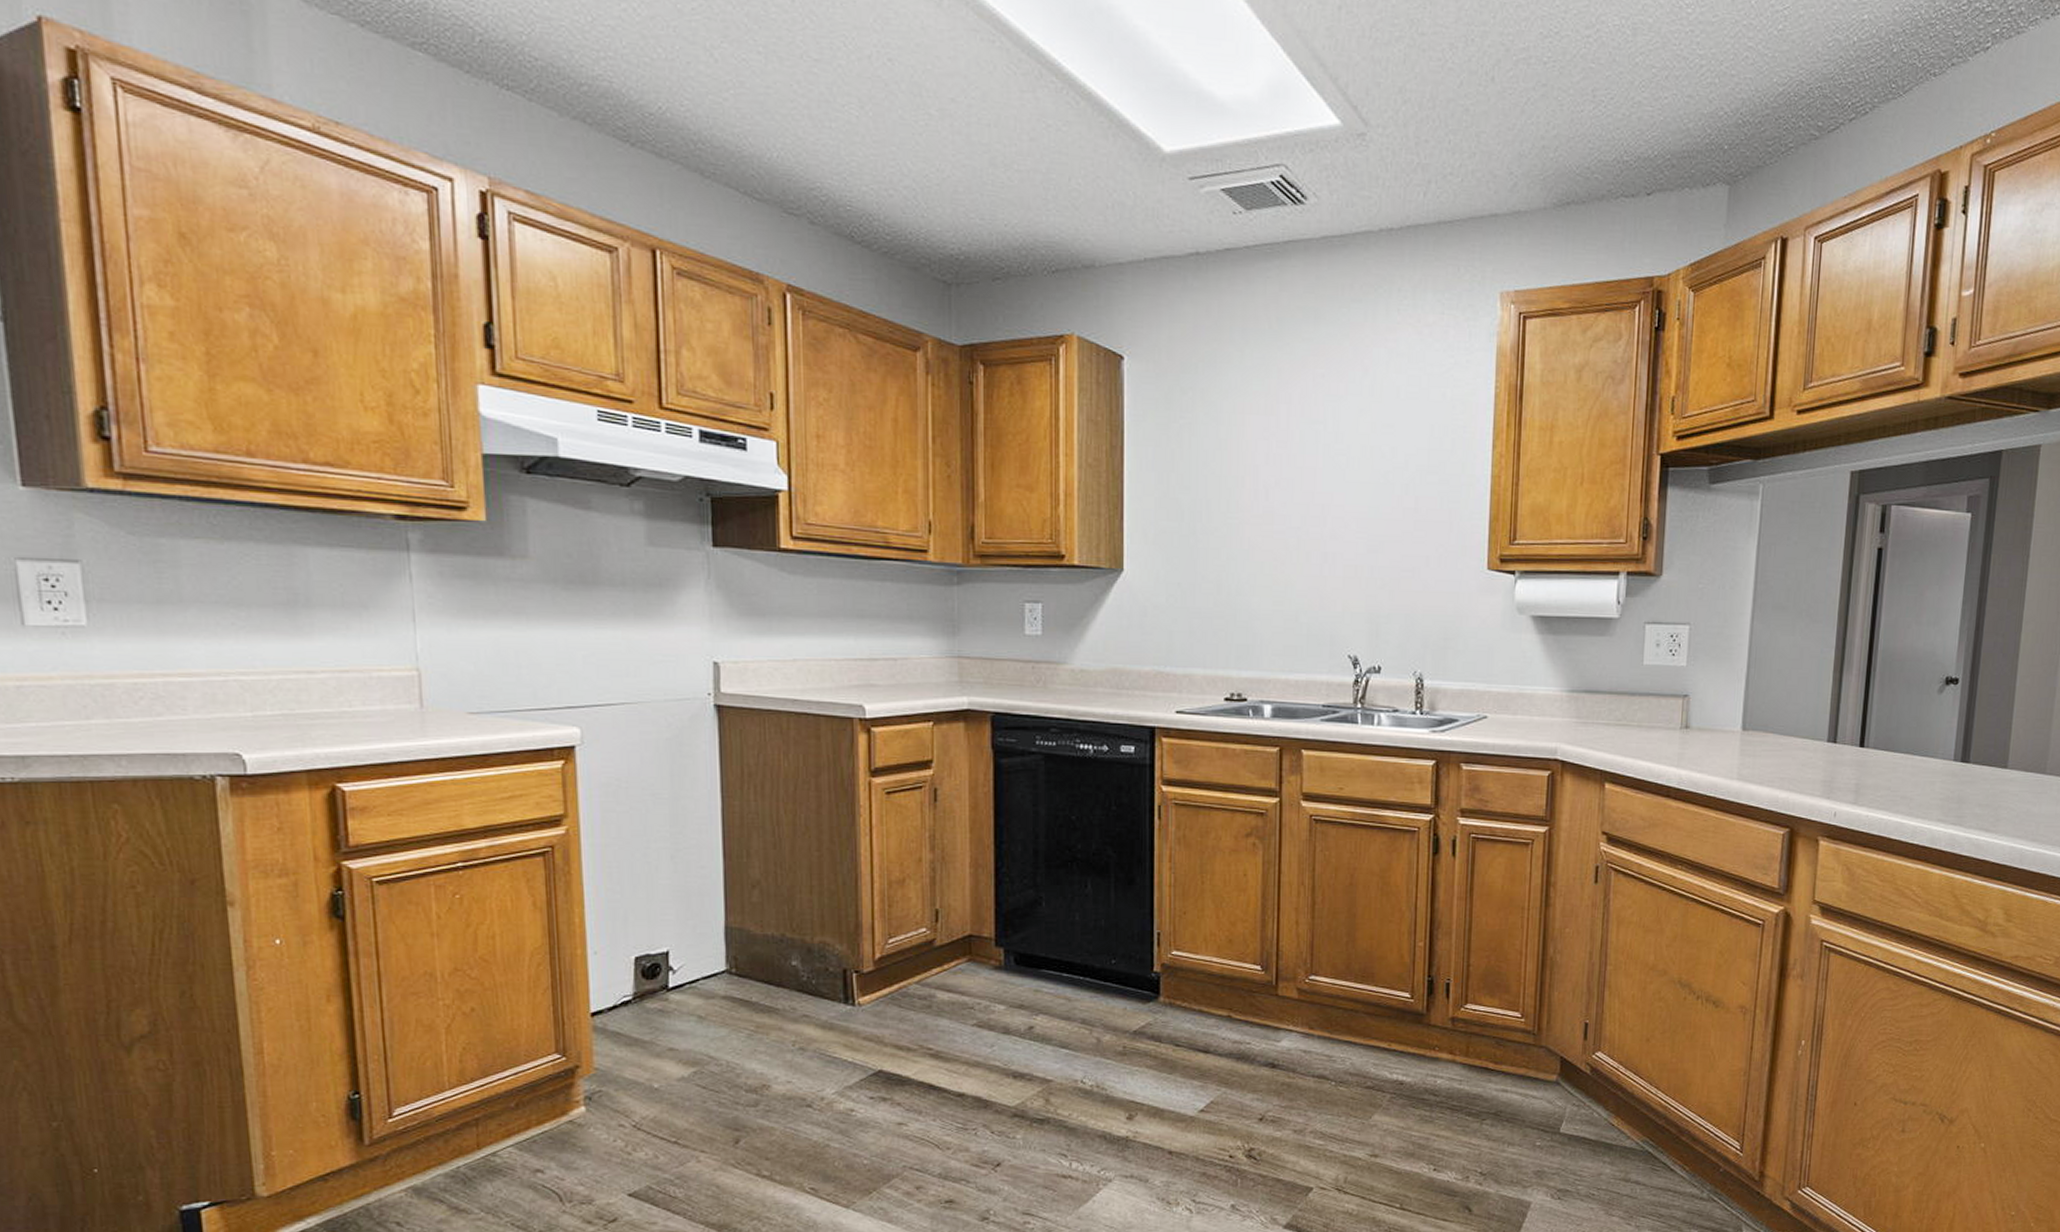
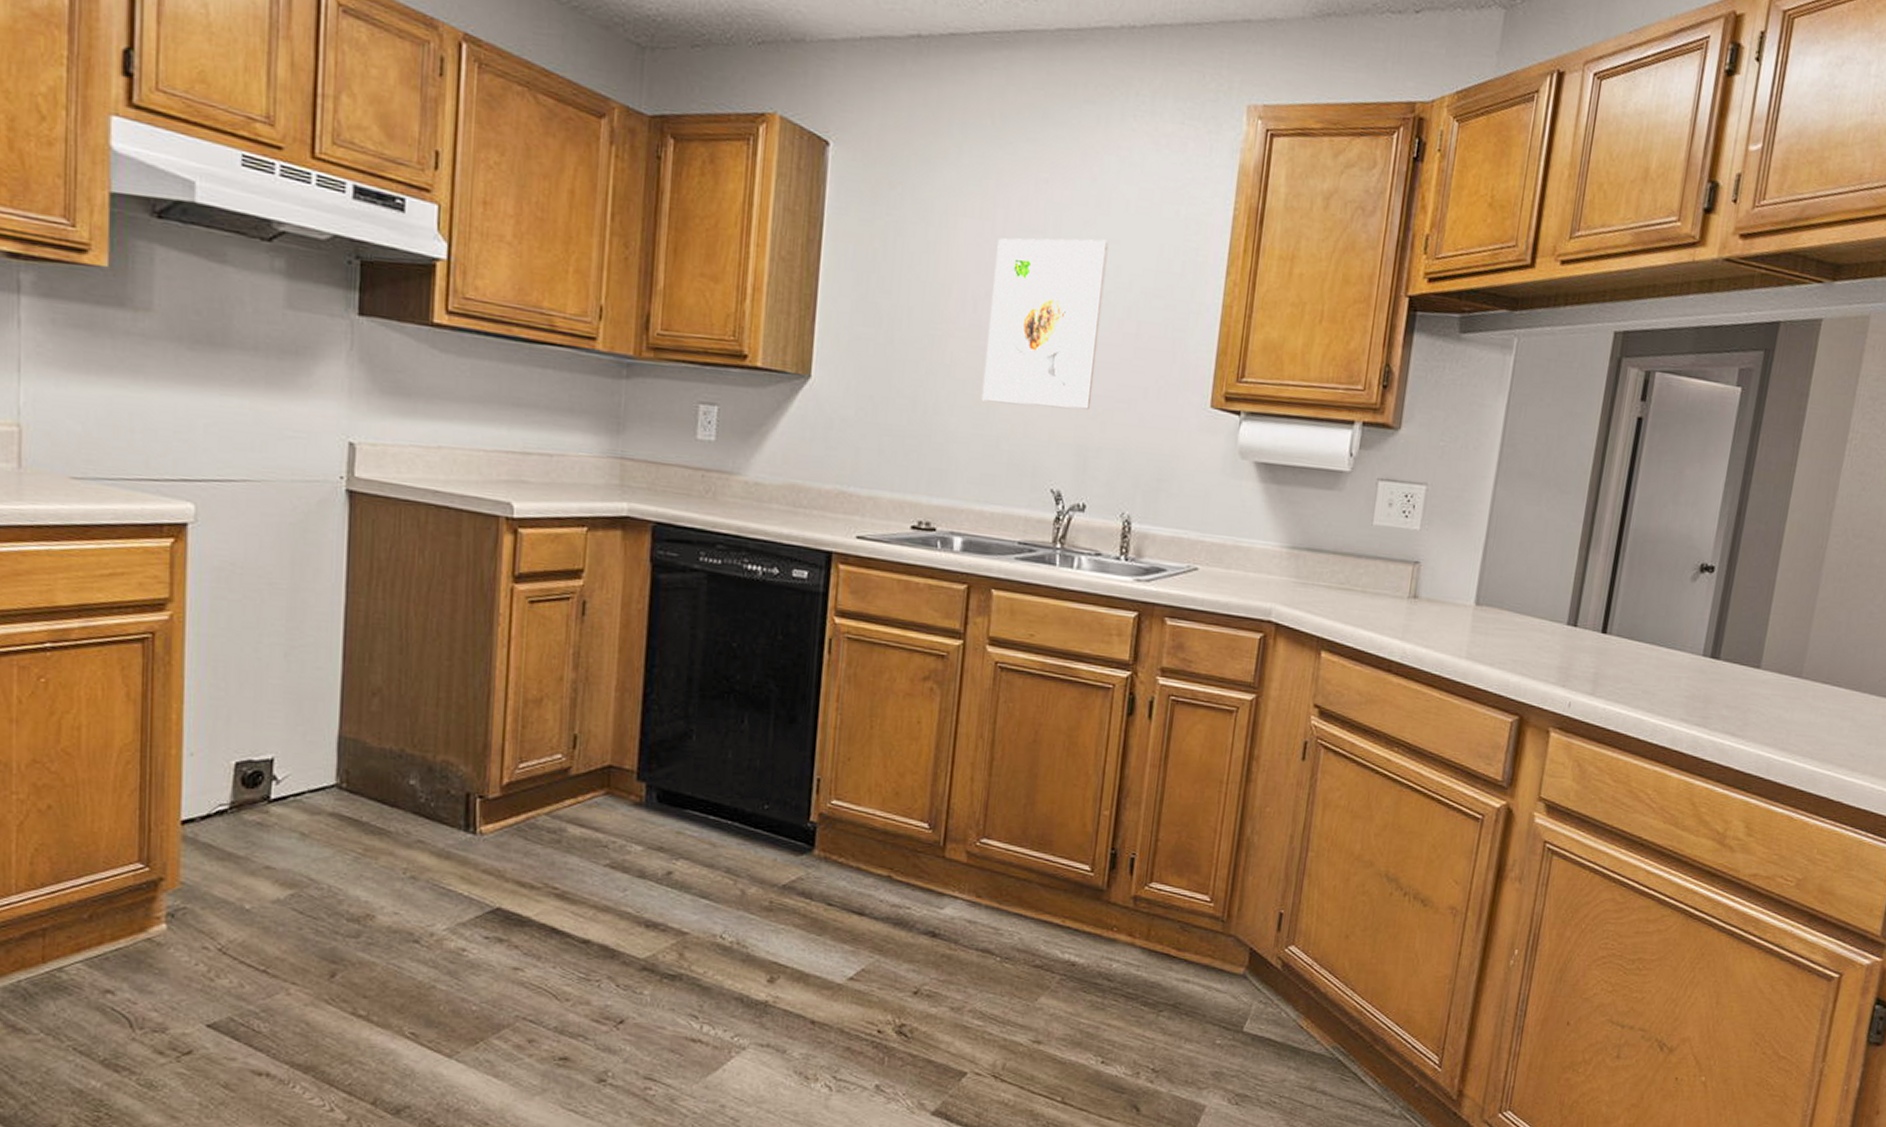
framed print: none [1279,425,1384,581] -> present [981,238,1109,410]

